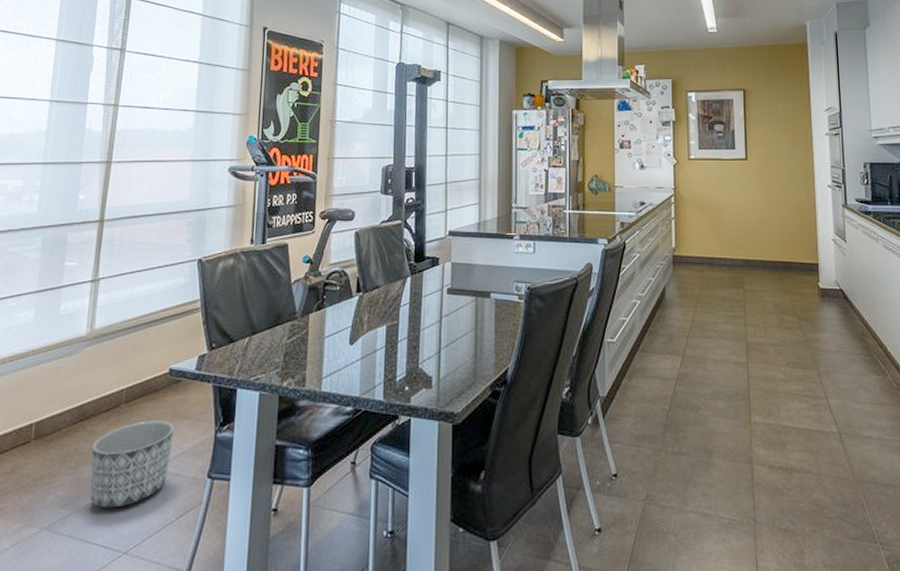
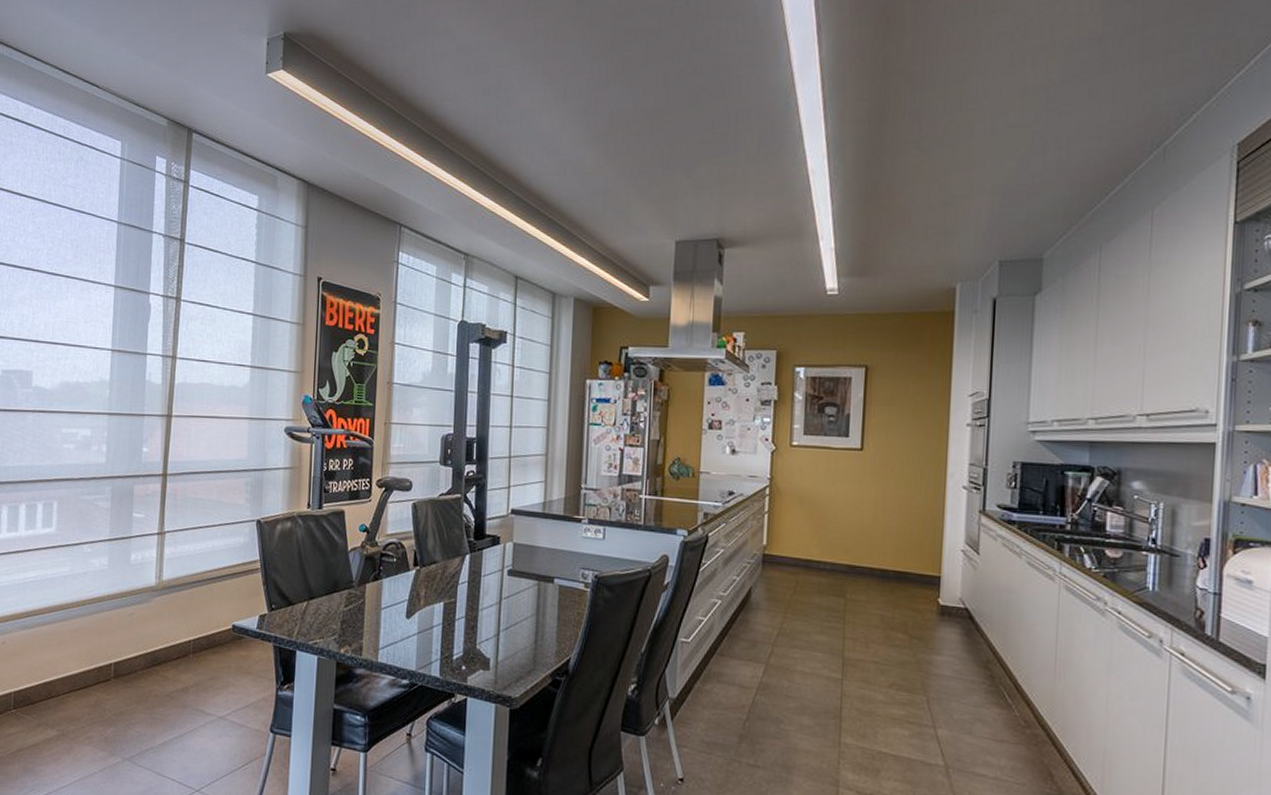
planter: present [90,420,174,509] -> none [164,672,238,749]

